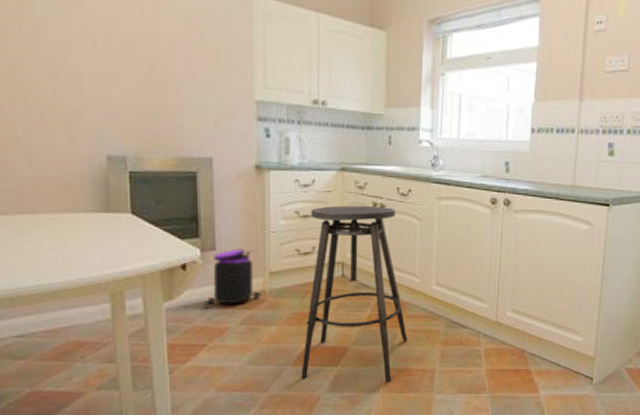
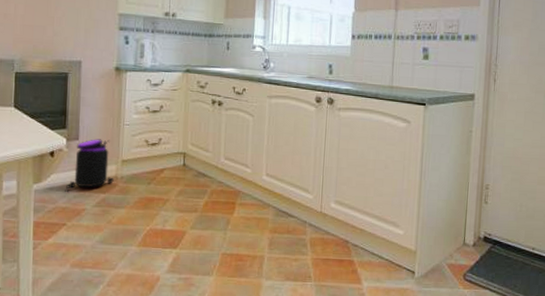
stool: present [301,205,408,383] -> none [144,102,240,267]

